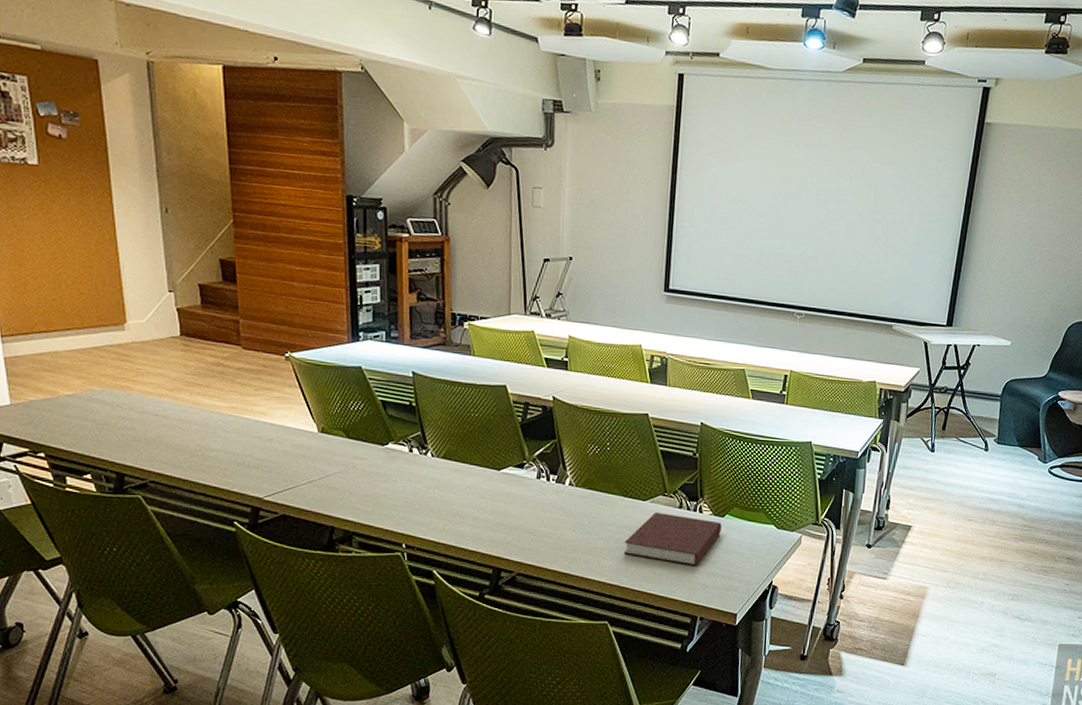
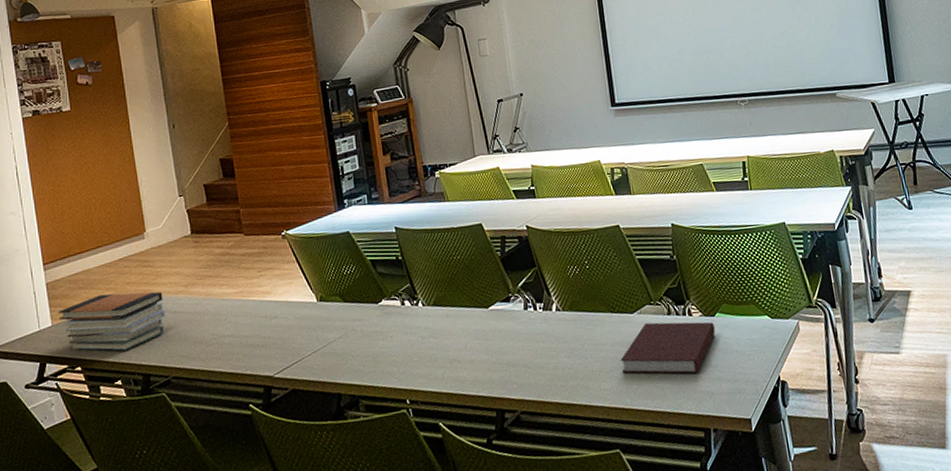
book stack: none [18,381,145,445] -> present [58,291,165,351]

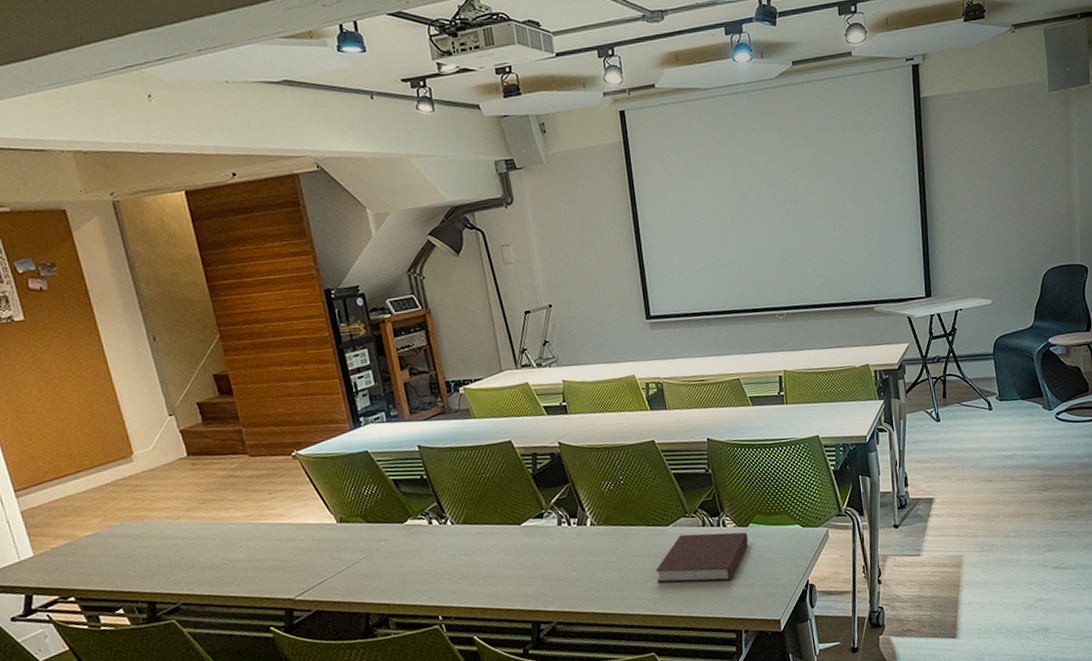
book stack: present [58,291,165,351] -> none [39,517,168,581]

